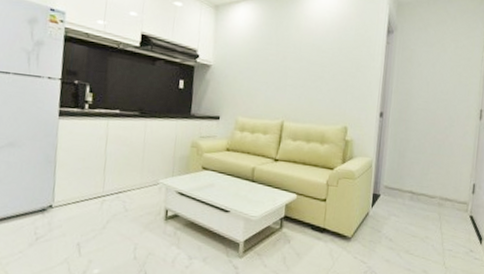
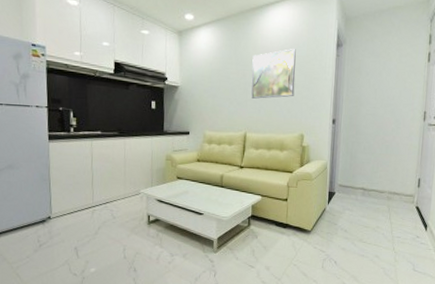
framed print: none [291,31,343,85] -> present [251,48,296,99]

